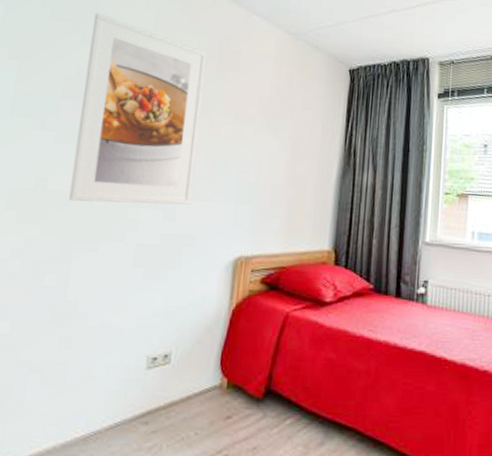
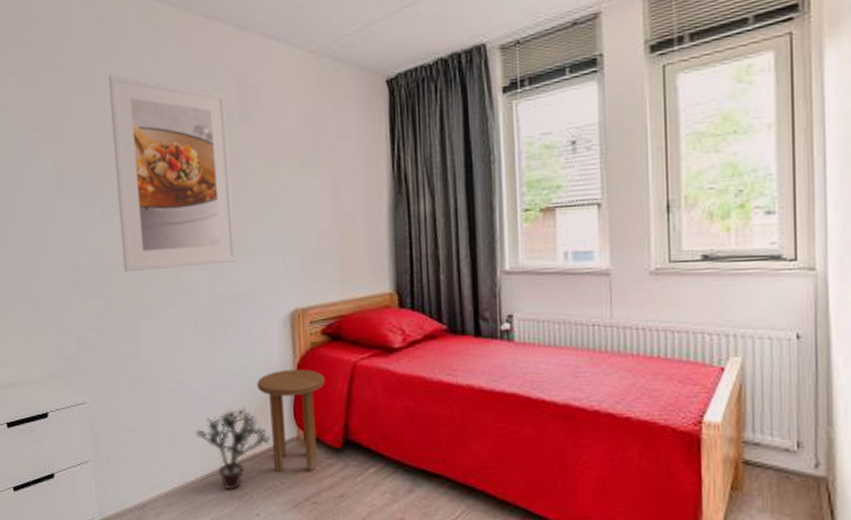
potted plant: none [111,354,194,442] -> present [195,411,272,491]
side table: none [188,315,257,423] -> present [257,369,325,473]

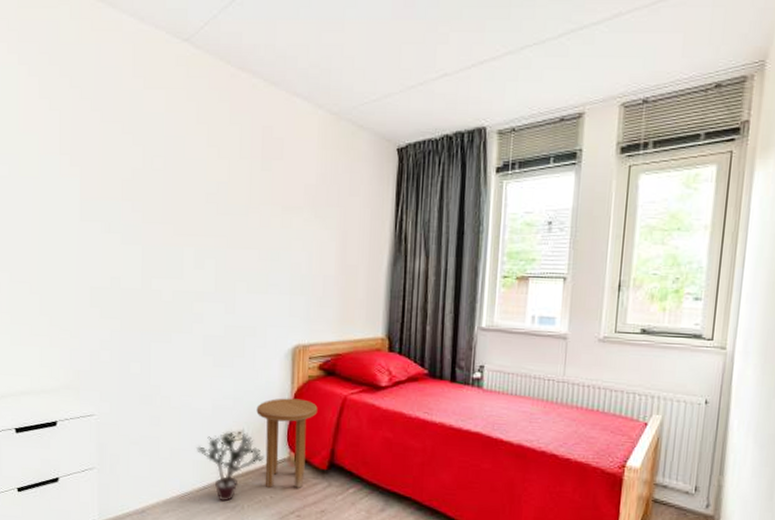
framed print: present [109,75,237,273] -> none [140,111,251,298]

